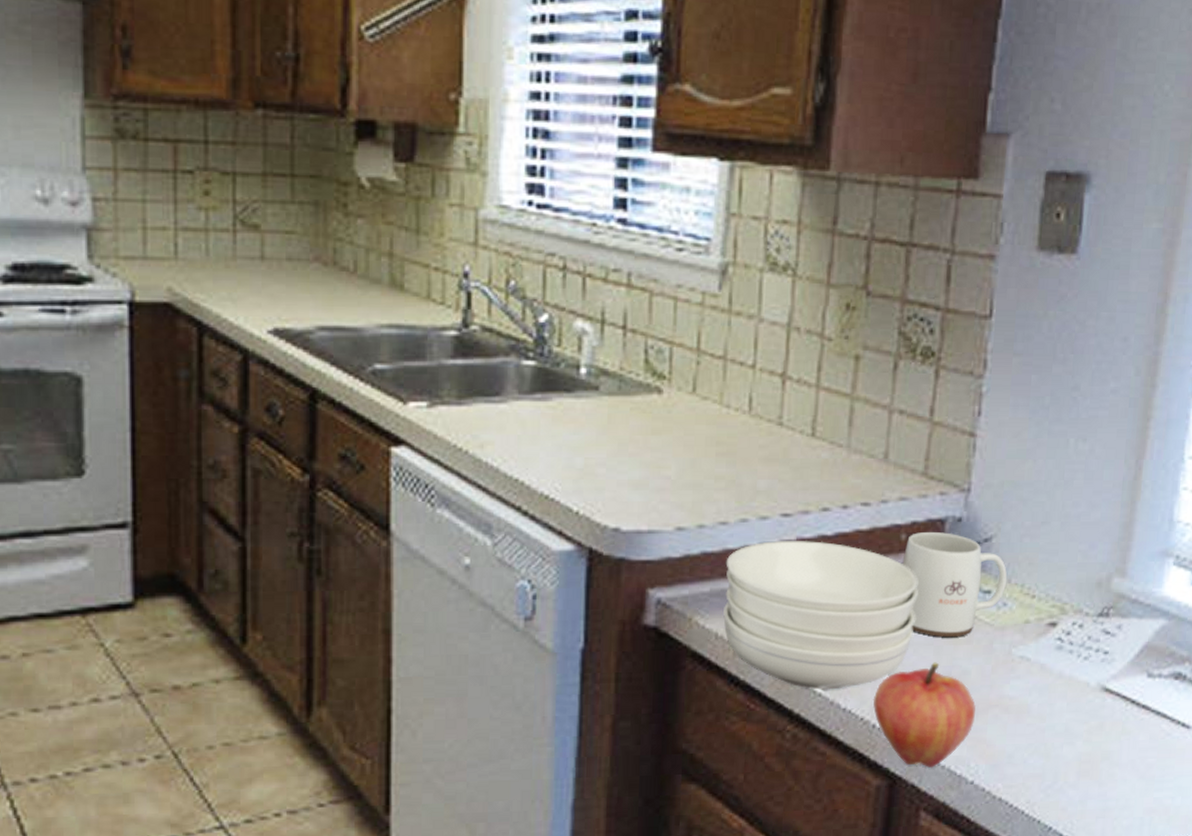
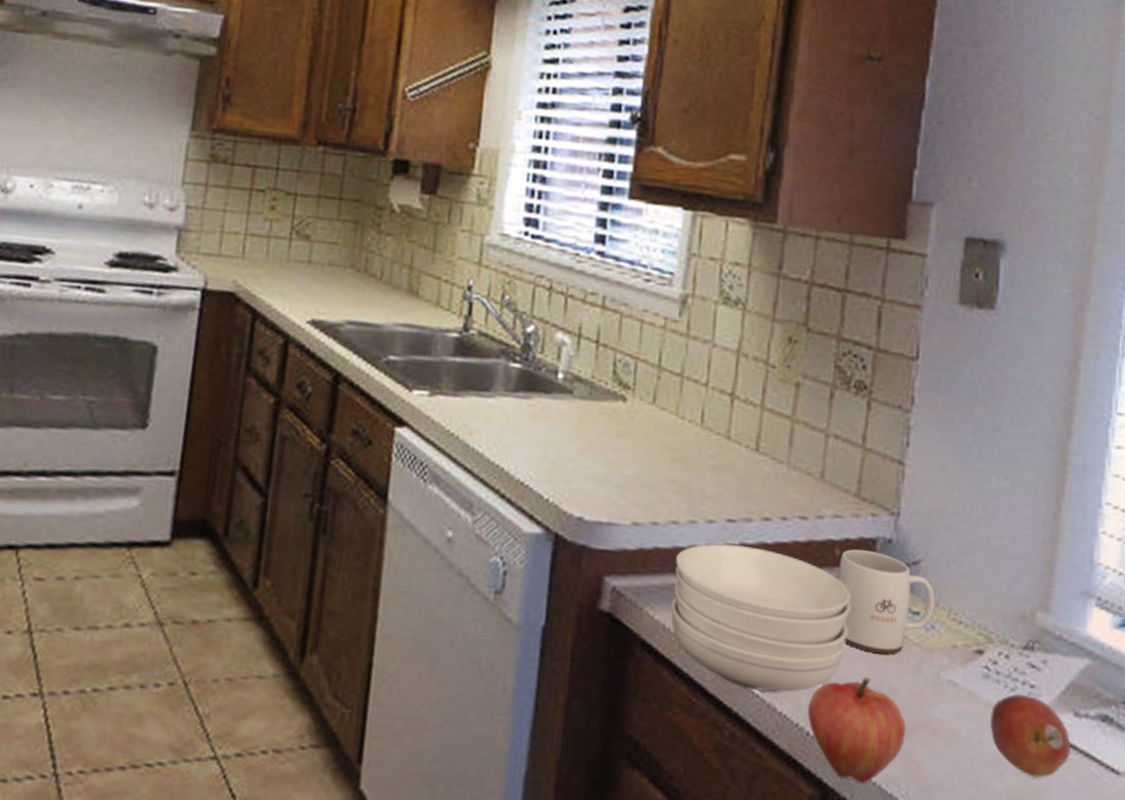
fruit: none [1062,662,1143,741] -> present [989,694,1071,778]

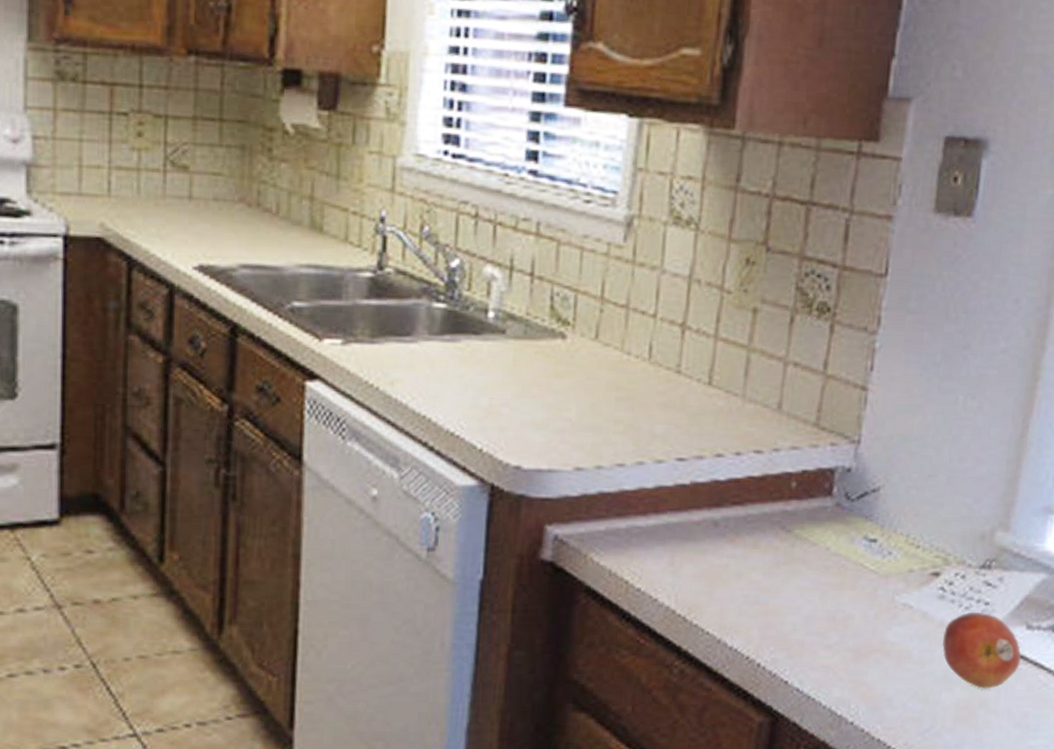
bowl: present [671,543,851,693] -> none [617,484,807,629]
fruit: present [807,676,906,784] -> none [758,606,858,708]
mug: present [836,549,935,654] -> none [791,480,894,583]

